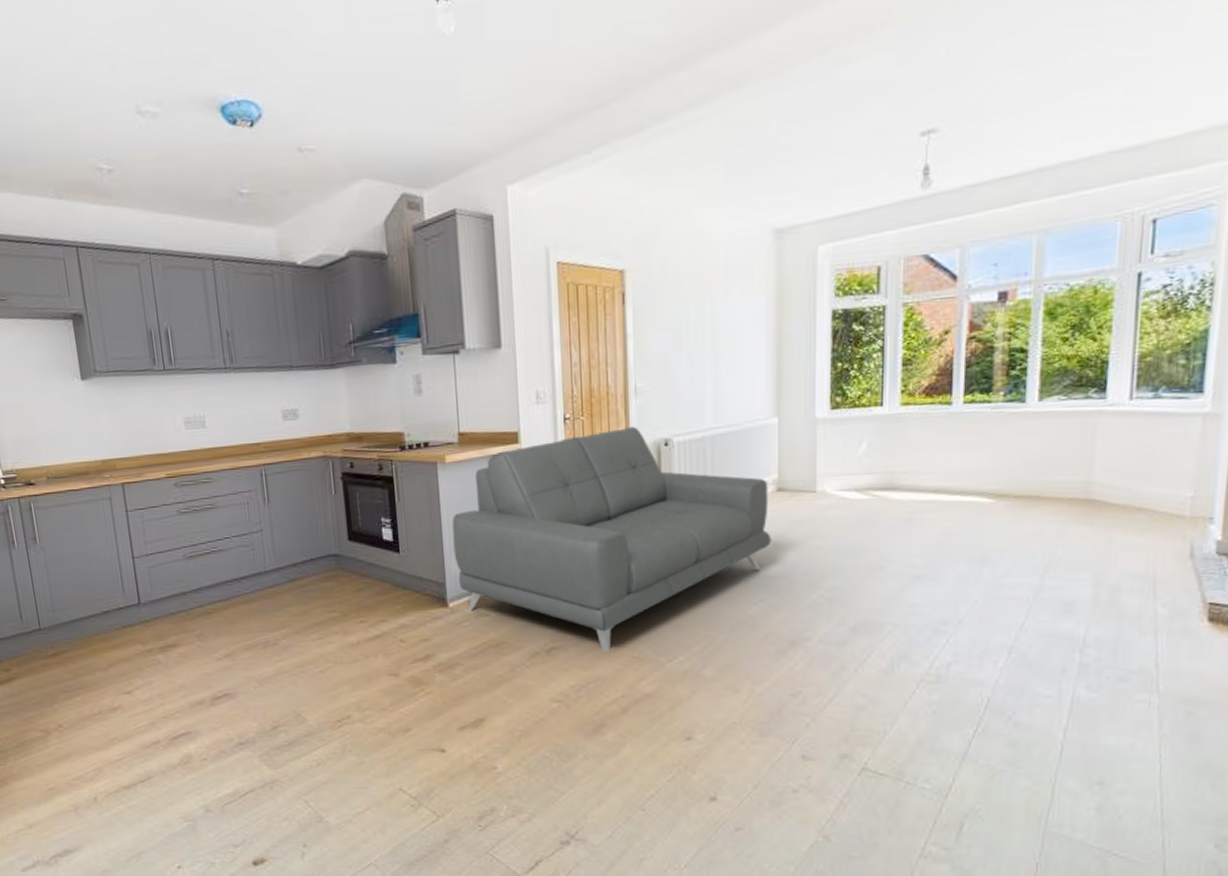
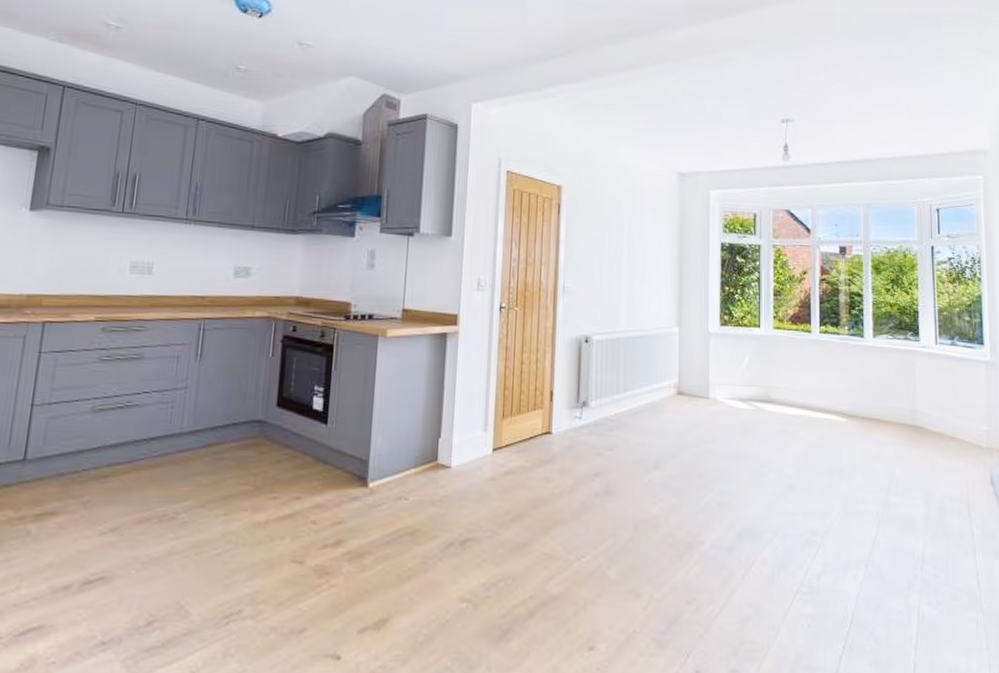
sofa: present [452,426,772,652] -> none [381,321,672,547]

